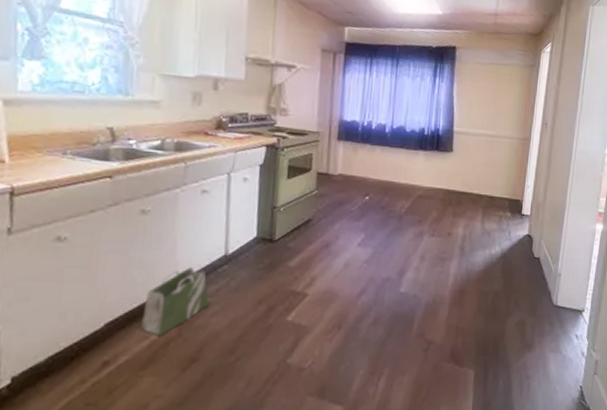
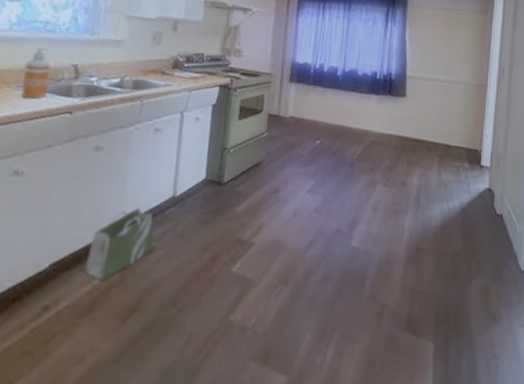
soap dispenser: none [53,110,84,164] -> present [20,47,51,99]

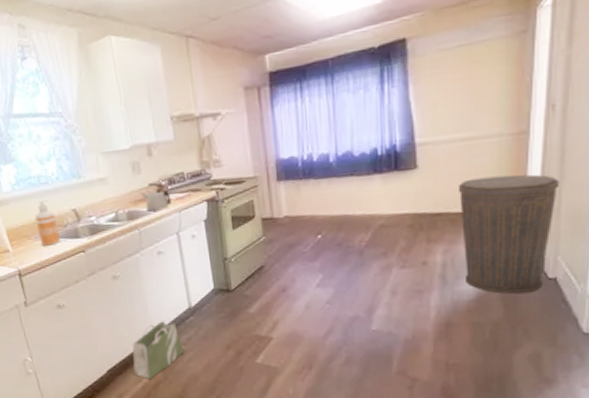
kettle: none [153,56,185,86] -> present [139,182,172,211]
trash can: none [434,114,506,226] -> present [457,174,560,294]

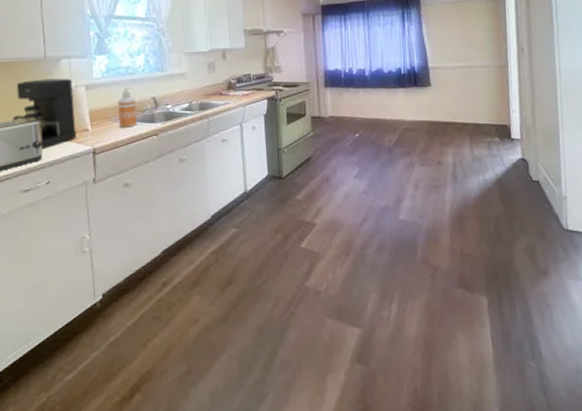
grocery bag: present [132,321,186,380] -> none [188,203,238,262]
kettle: present [139,182,172,211] -> none [212,80,238,104]
trash can: present [457,174,560,294] -> none [461,96,533,193]

